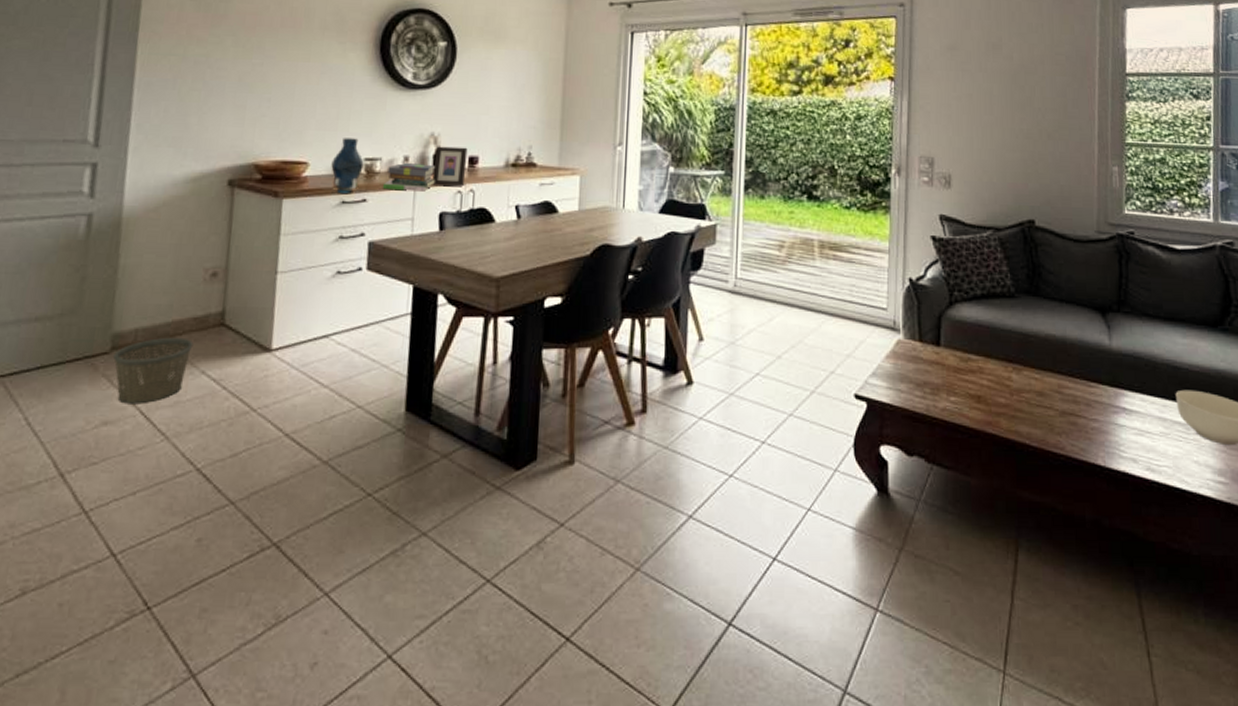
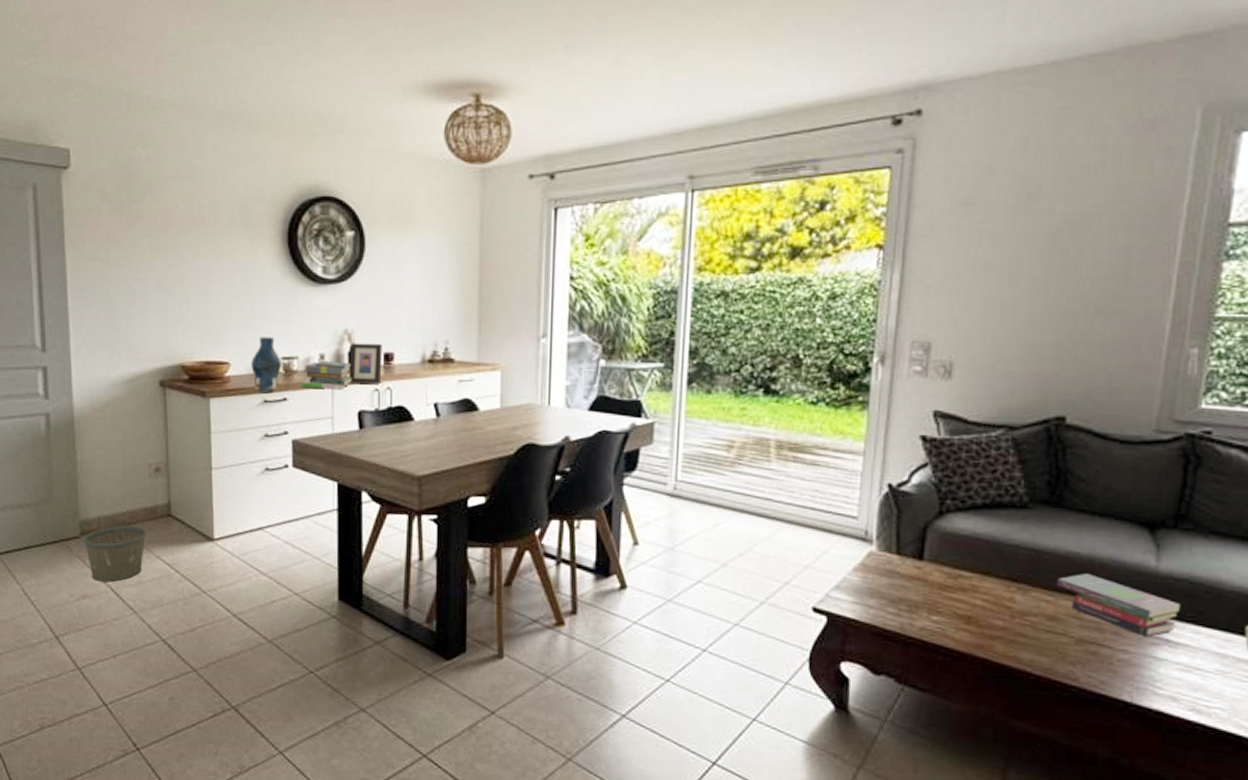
books: none [1041,353,1130,407] -> present [1057,573,1181,637]

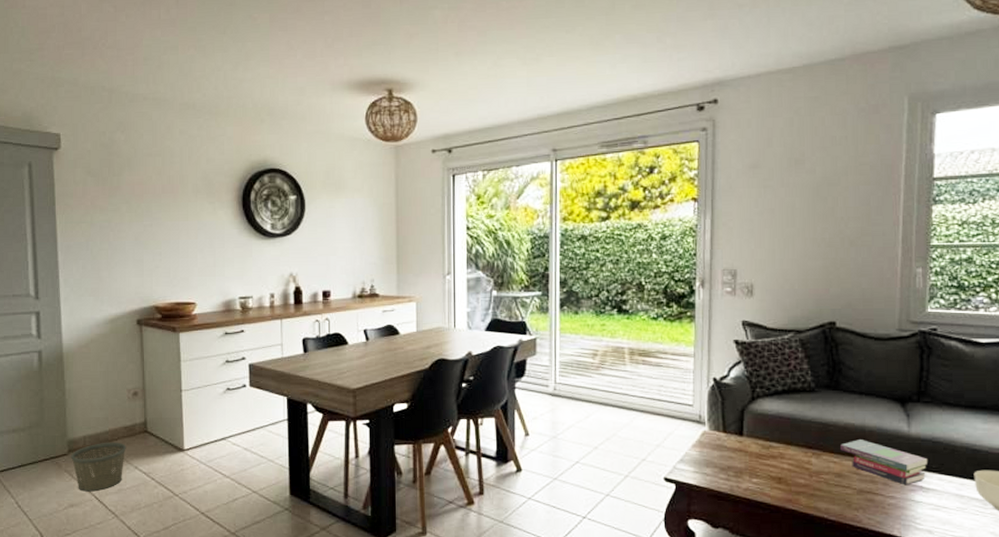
vase: present [251,337,281,392] -> none [214,281,239,326]
books: present [301,360,352,390] -> none [255,298,297,322]
picture frame: present [349,343,382,384] -> none [294,283,321,316]

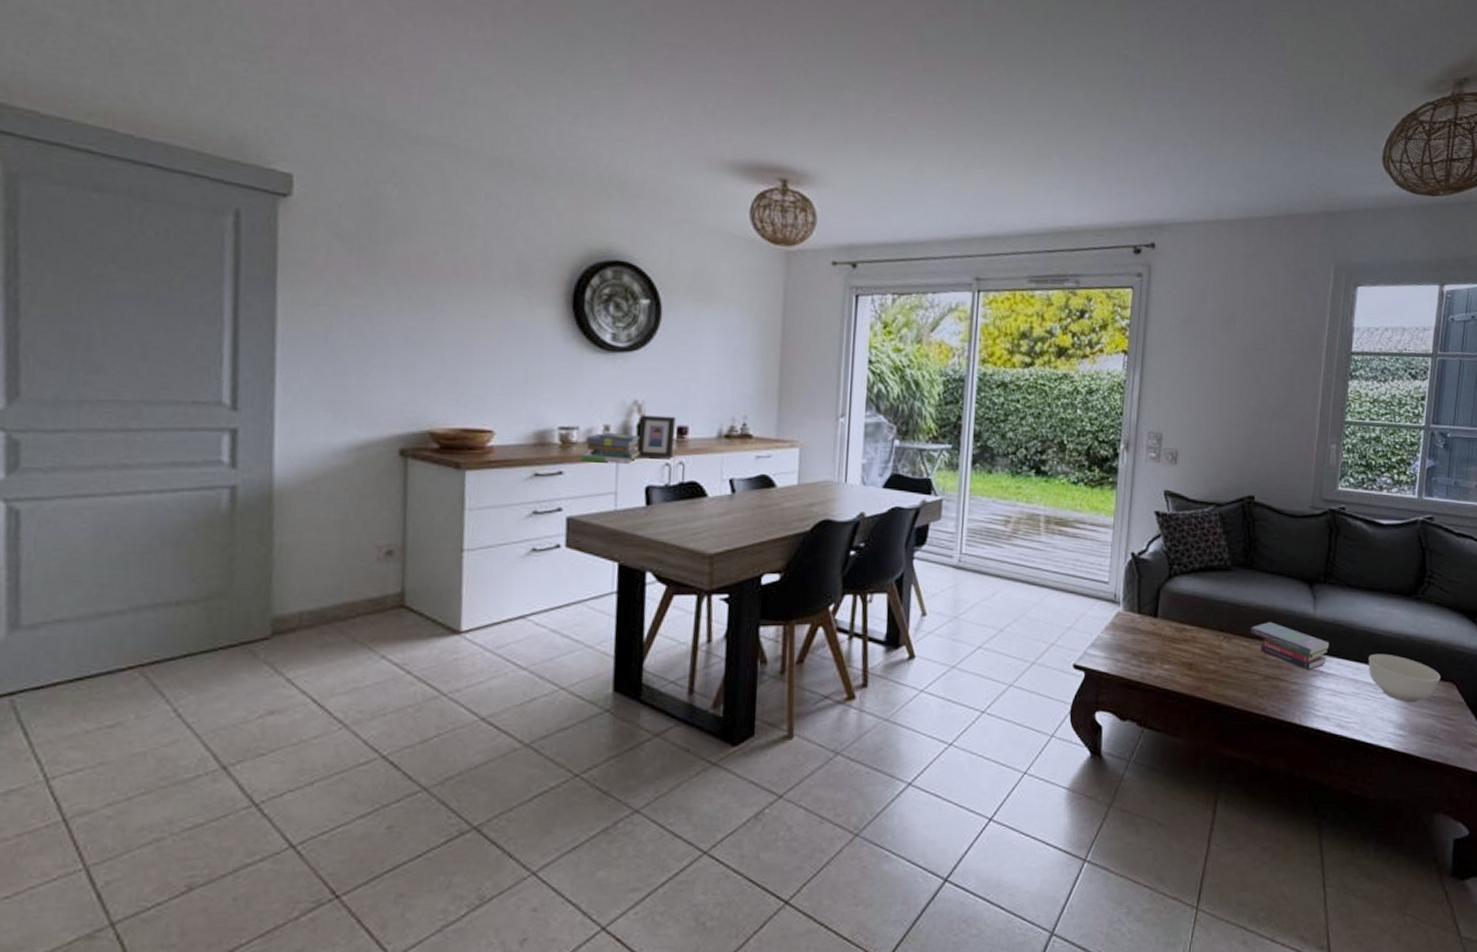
basket: present [70,442,126,492] -> none [274,620,370,692]
books: none [255,298,297,322] -> present [580,432,640,464]
picture frame: none [294,283,321,316] -> present [636,415,676,458]

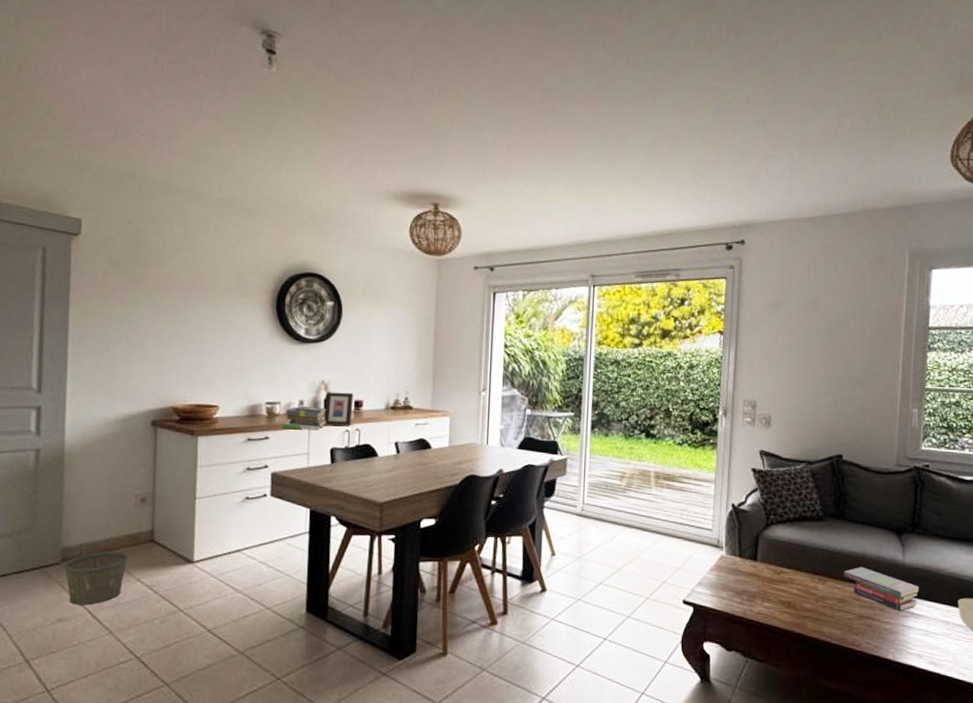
basket: none [274,620,370,692] -> present [63,551,129,605]

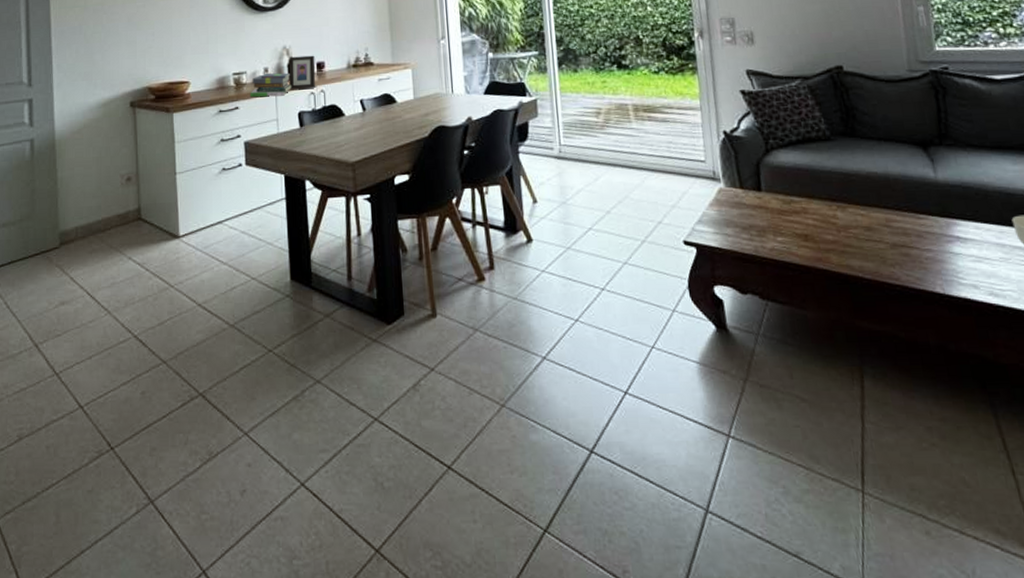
basket: present [63,551,129,605] -> none [61,231,120,287]
books: present [844,567,920,612] -> none [865,189,961,237]

